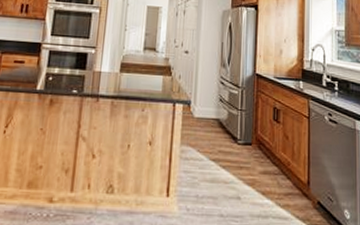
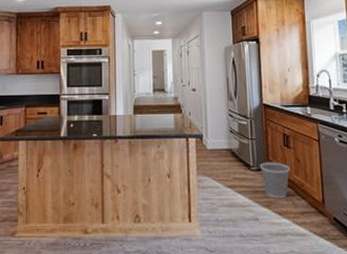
wastebasket: none [247,136,278,177] -> present [259,162,291,199]

